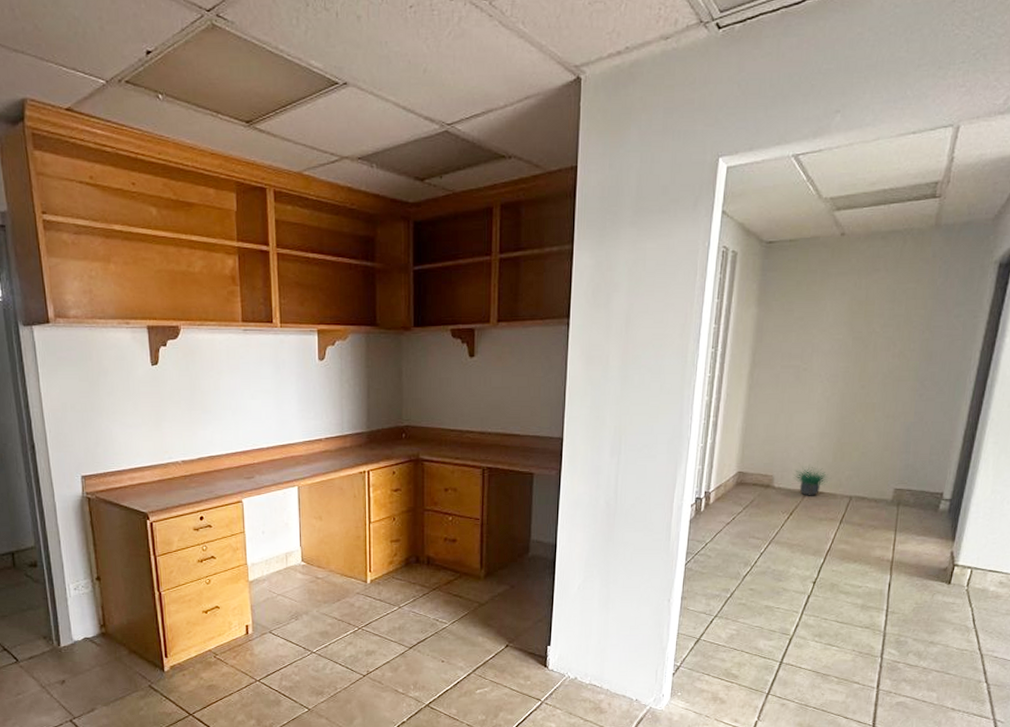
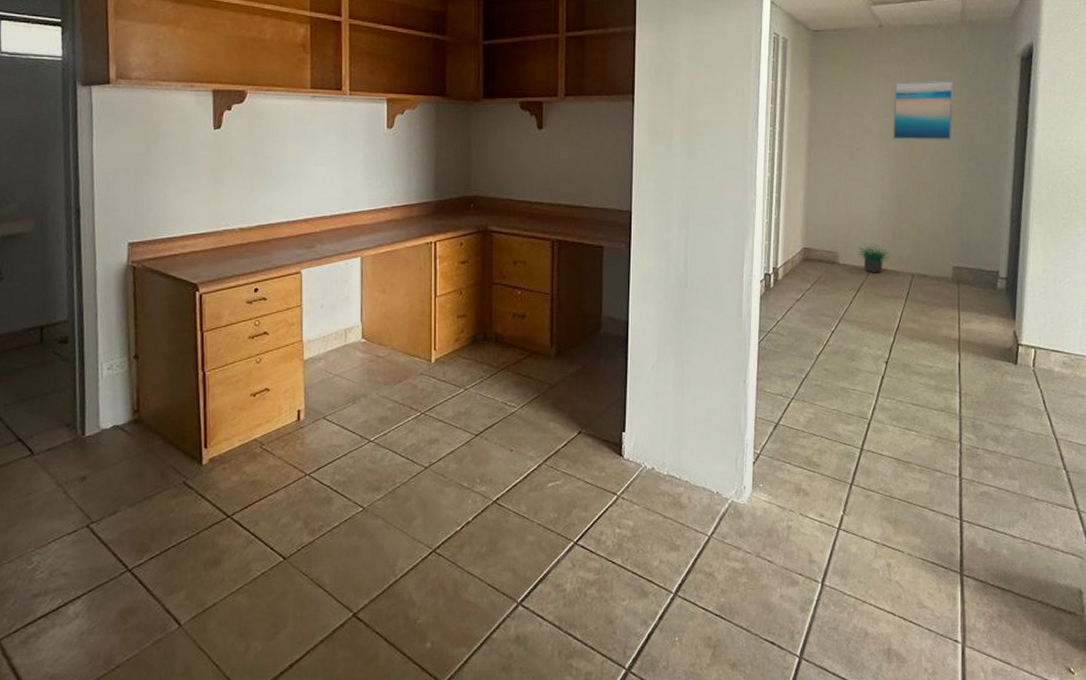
wall art: none [843,292,919,358] -> present [892,80,954,140]

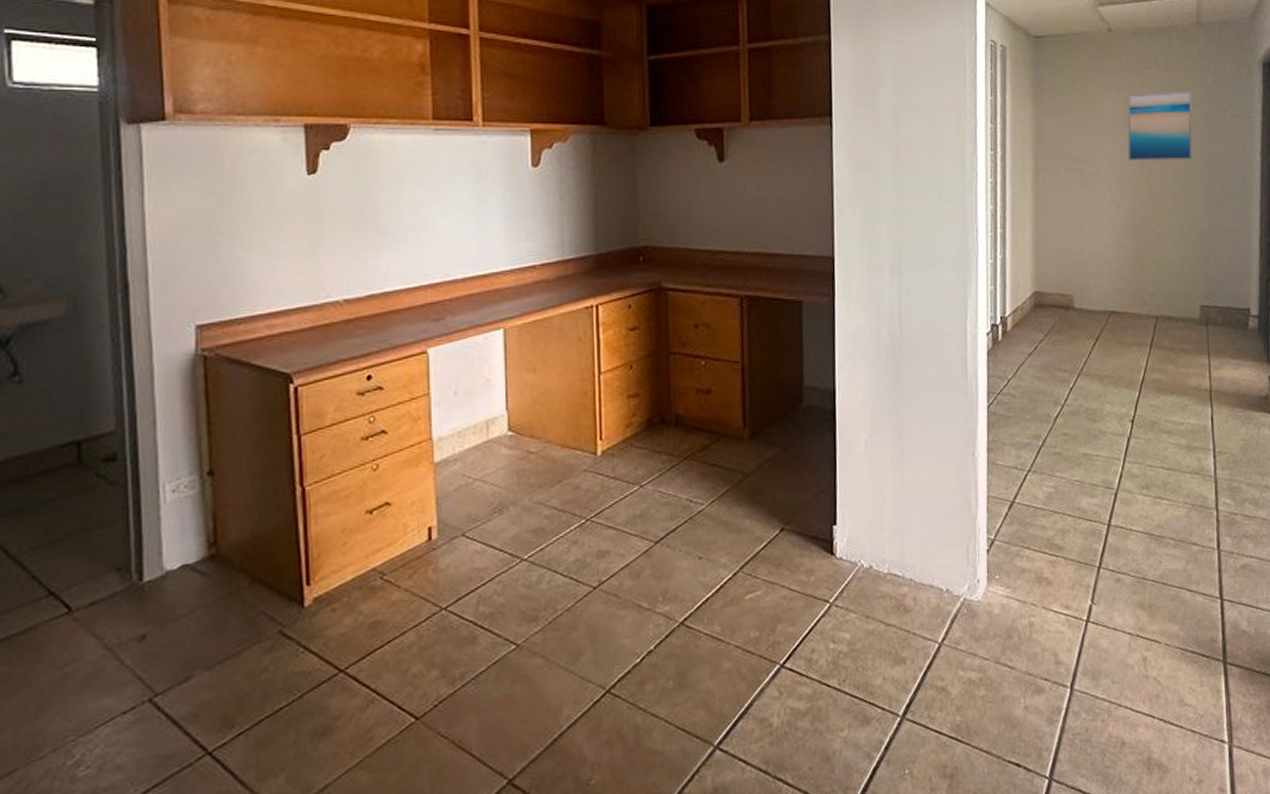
potted plant: present [856,242,890,273] -> none [1094,281,1131,318]

